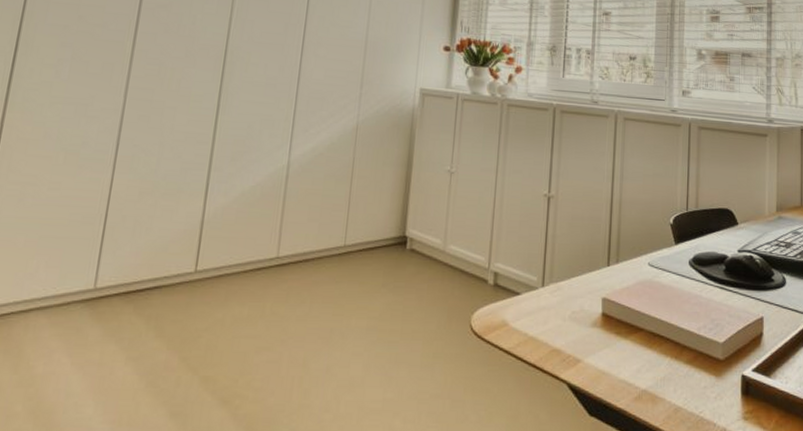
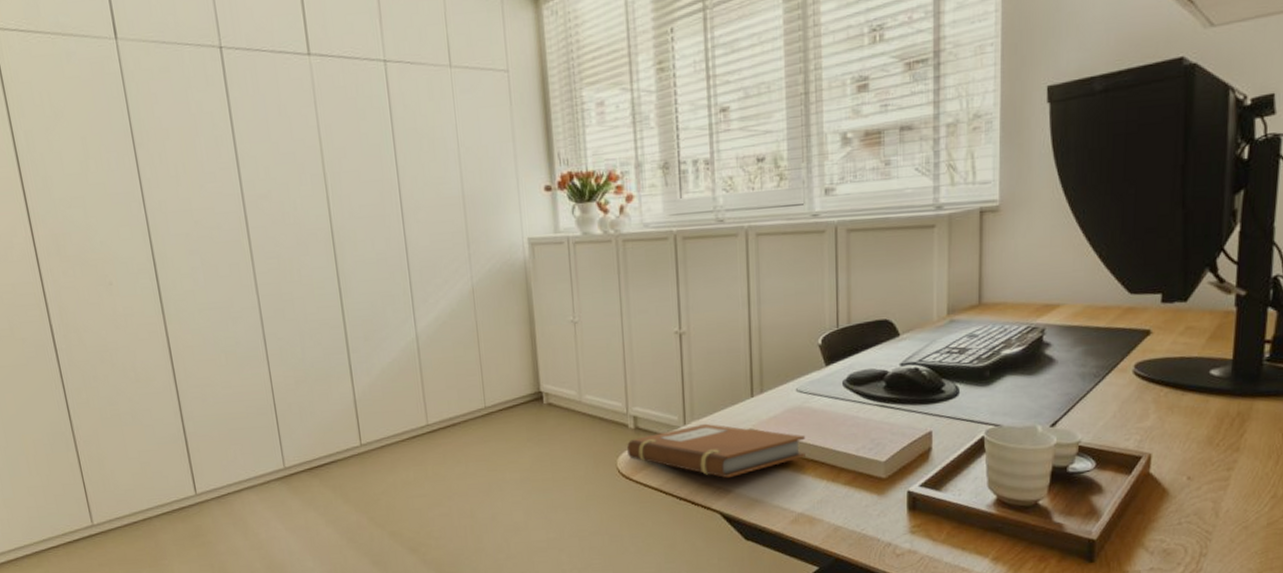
notebook: none [483,287,654,347] -> present [627,423,807,479]

